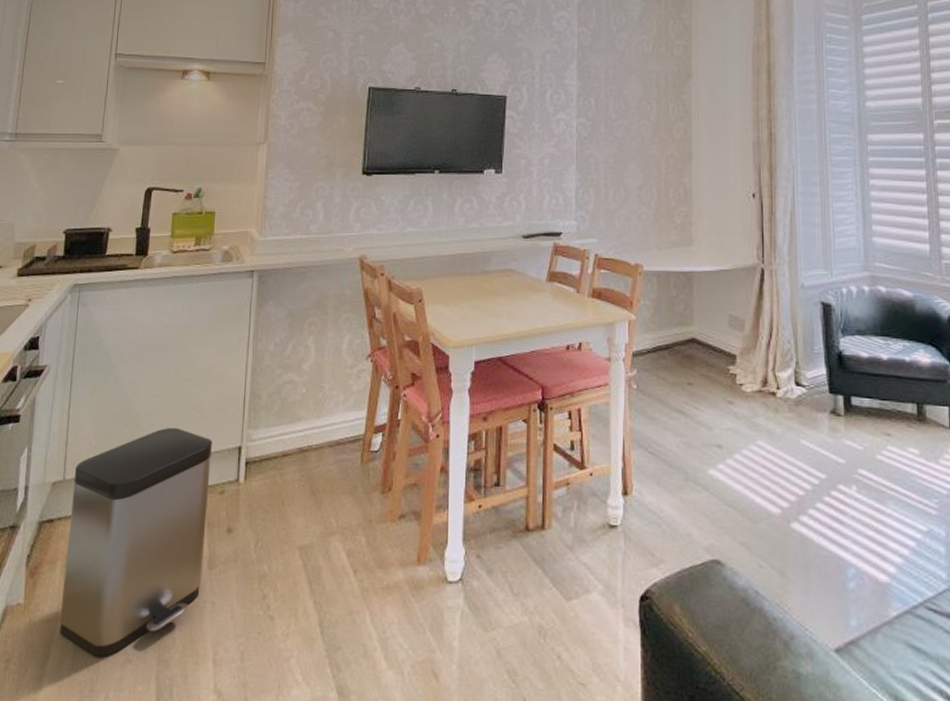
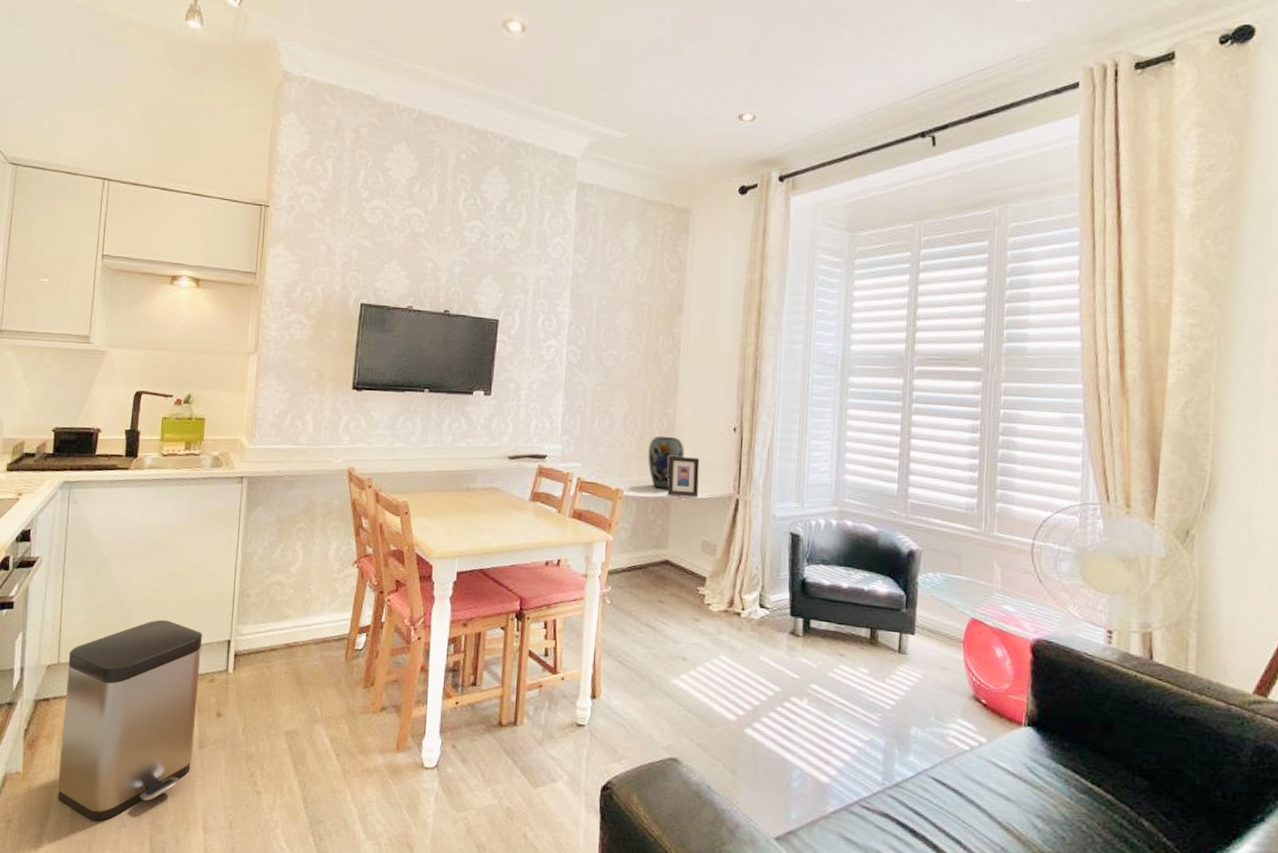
vase: none [666,206,703,263] -> present [648,436,684,490]
picture frame: none [688,227,721,270] -> present [667,456,700,498]

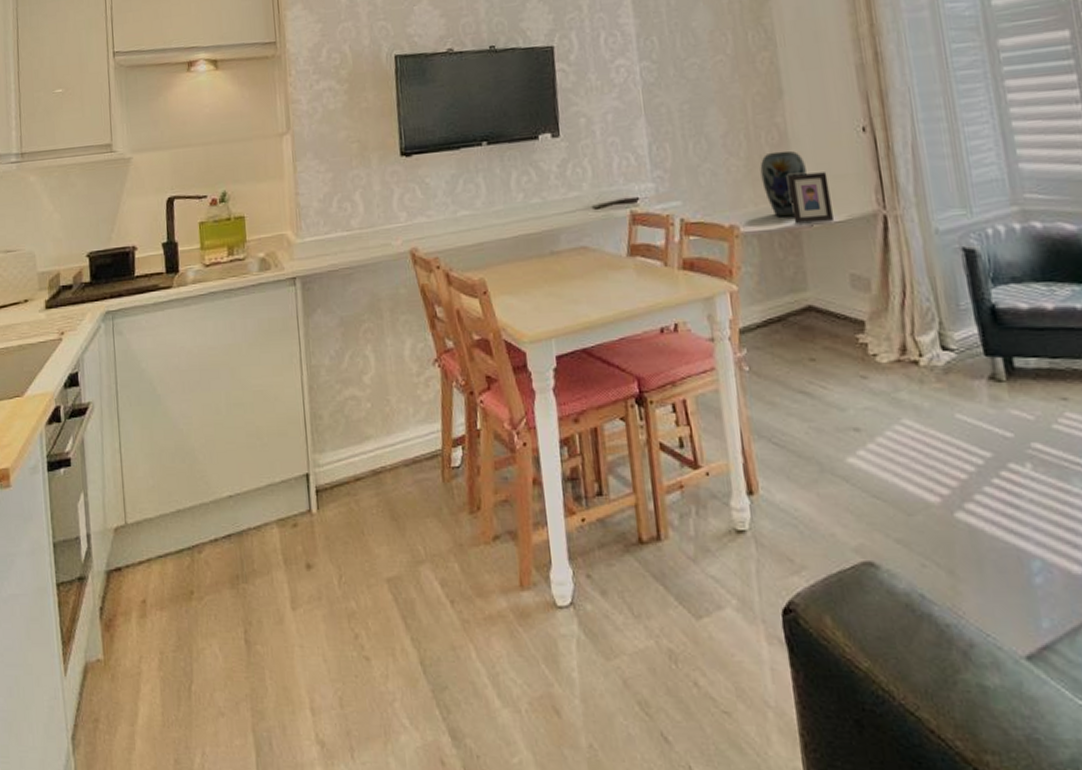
pedal bin: present [57,619,203,822] -> none [135,458,287,713]

